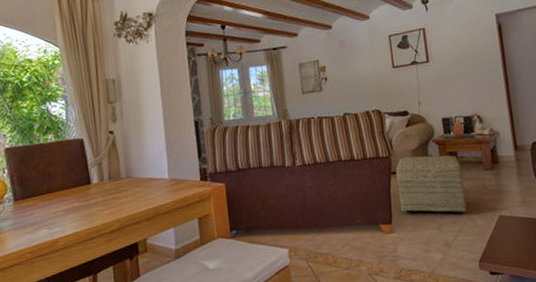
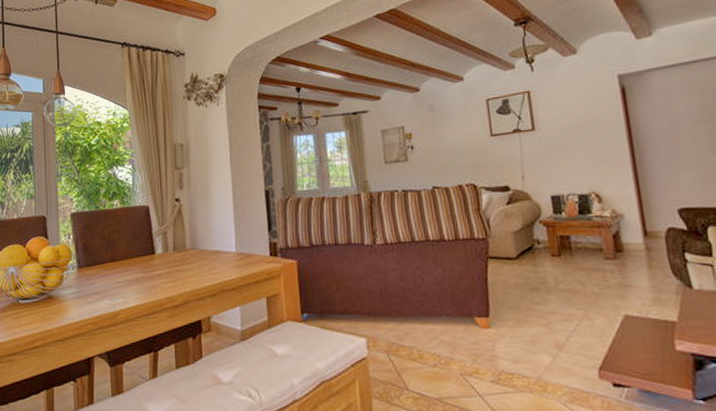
ottoman: present [395,155,468,214] -> none [494,239,584,310]

